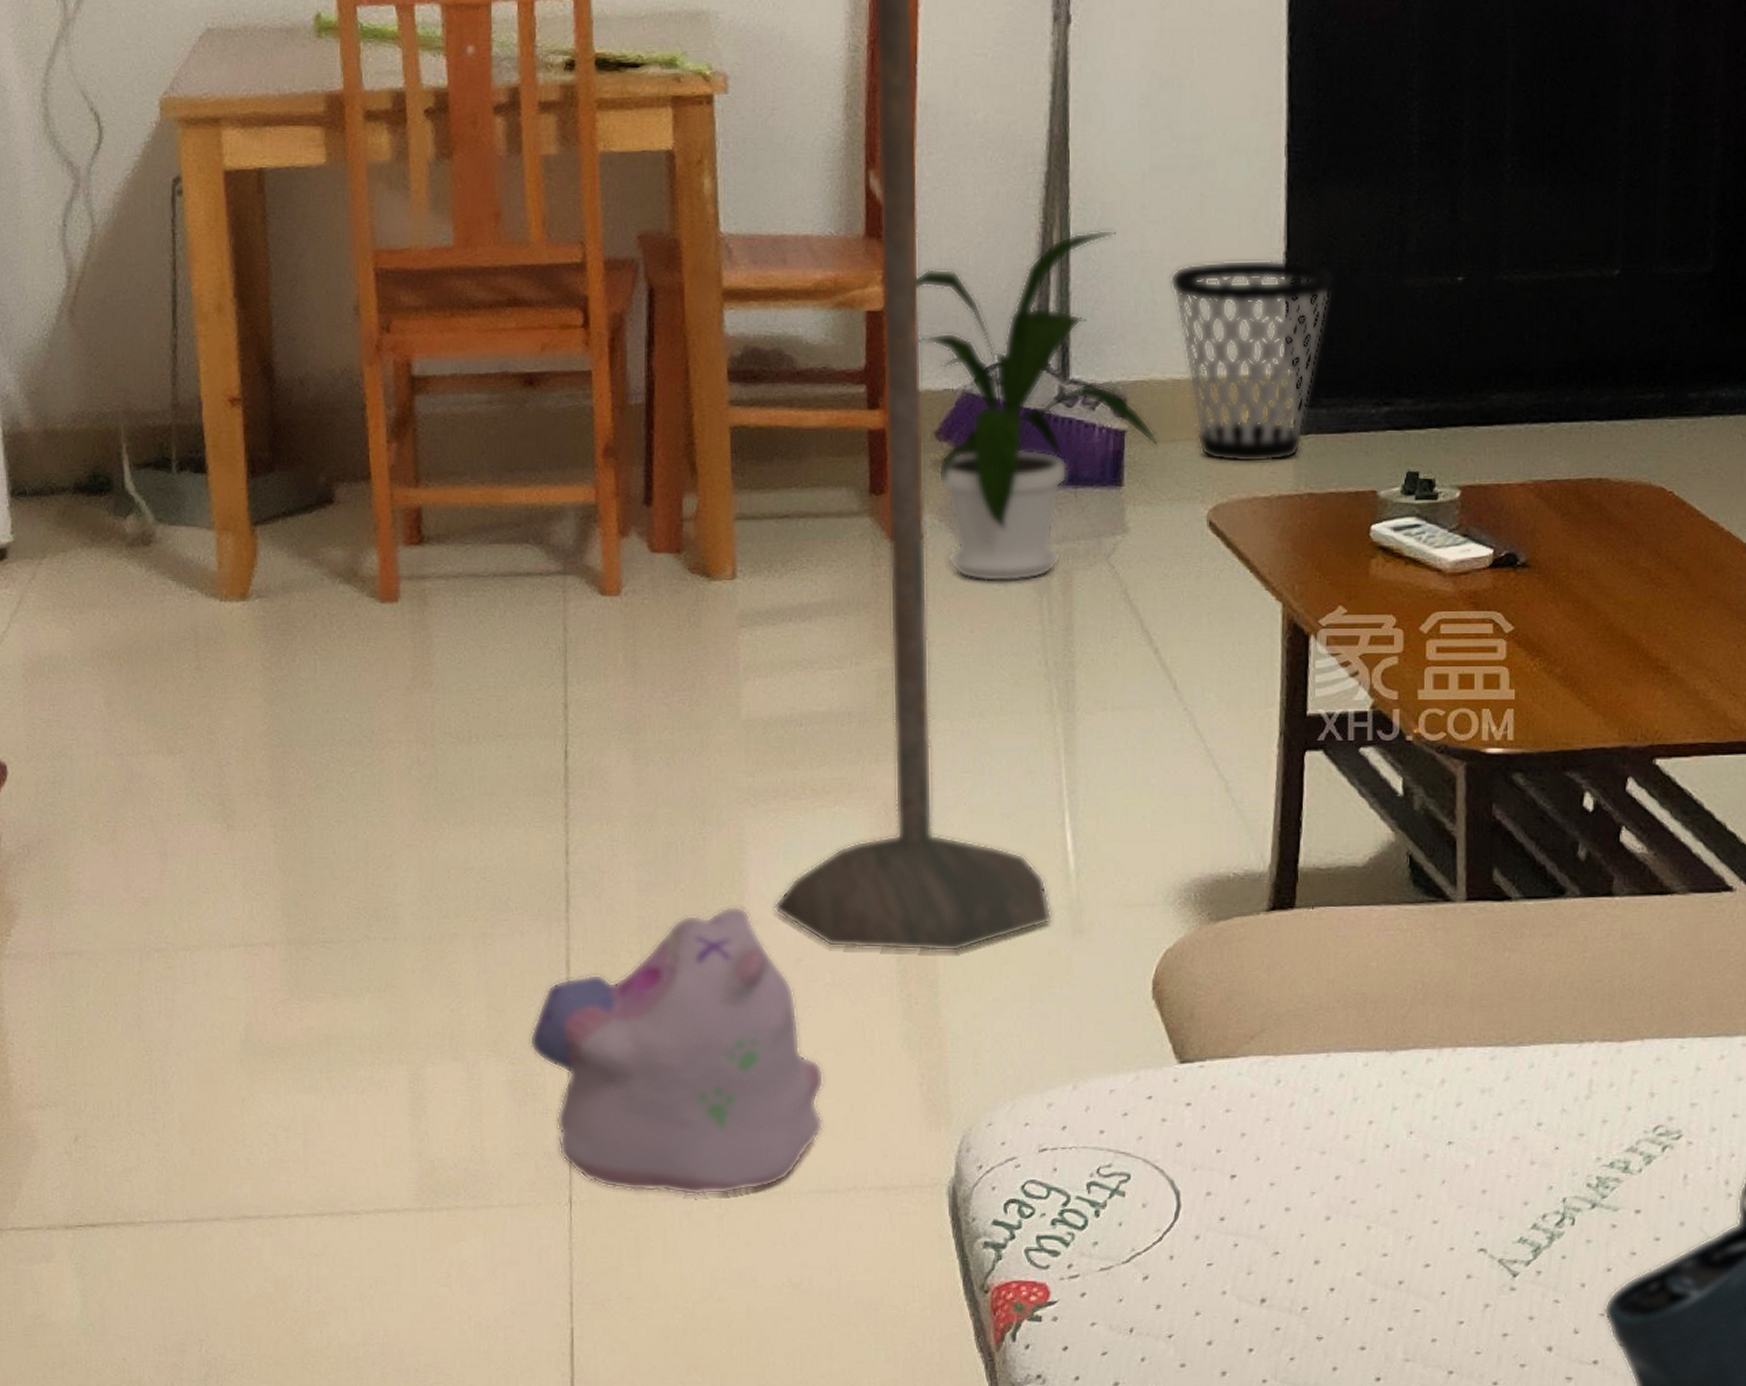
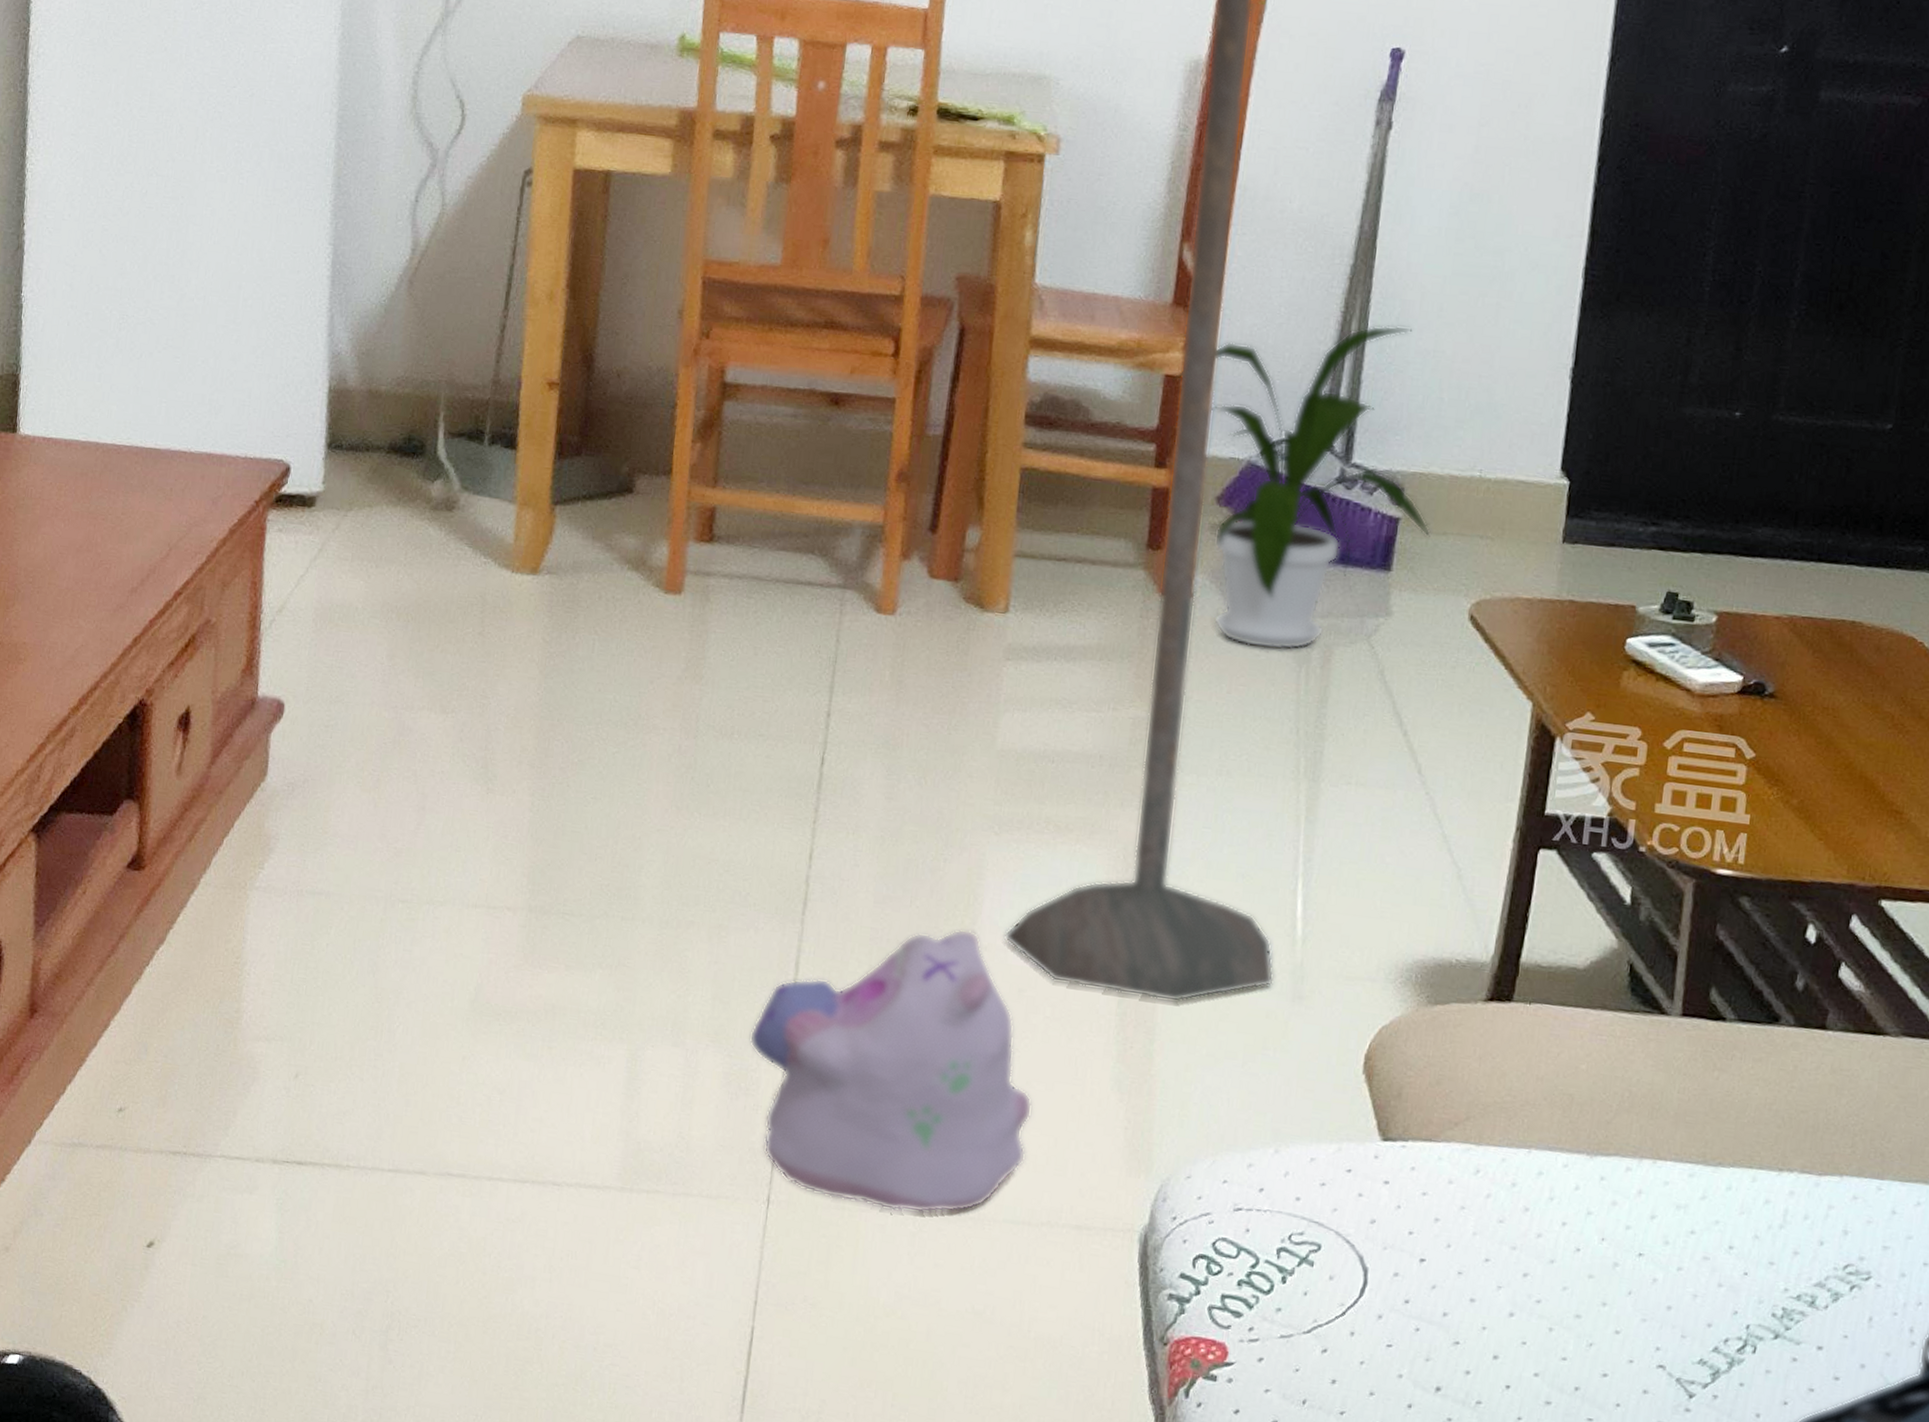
wastebasket: present [1169,259,1334,463] -> none [1458,368,1617,567]

